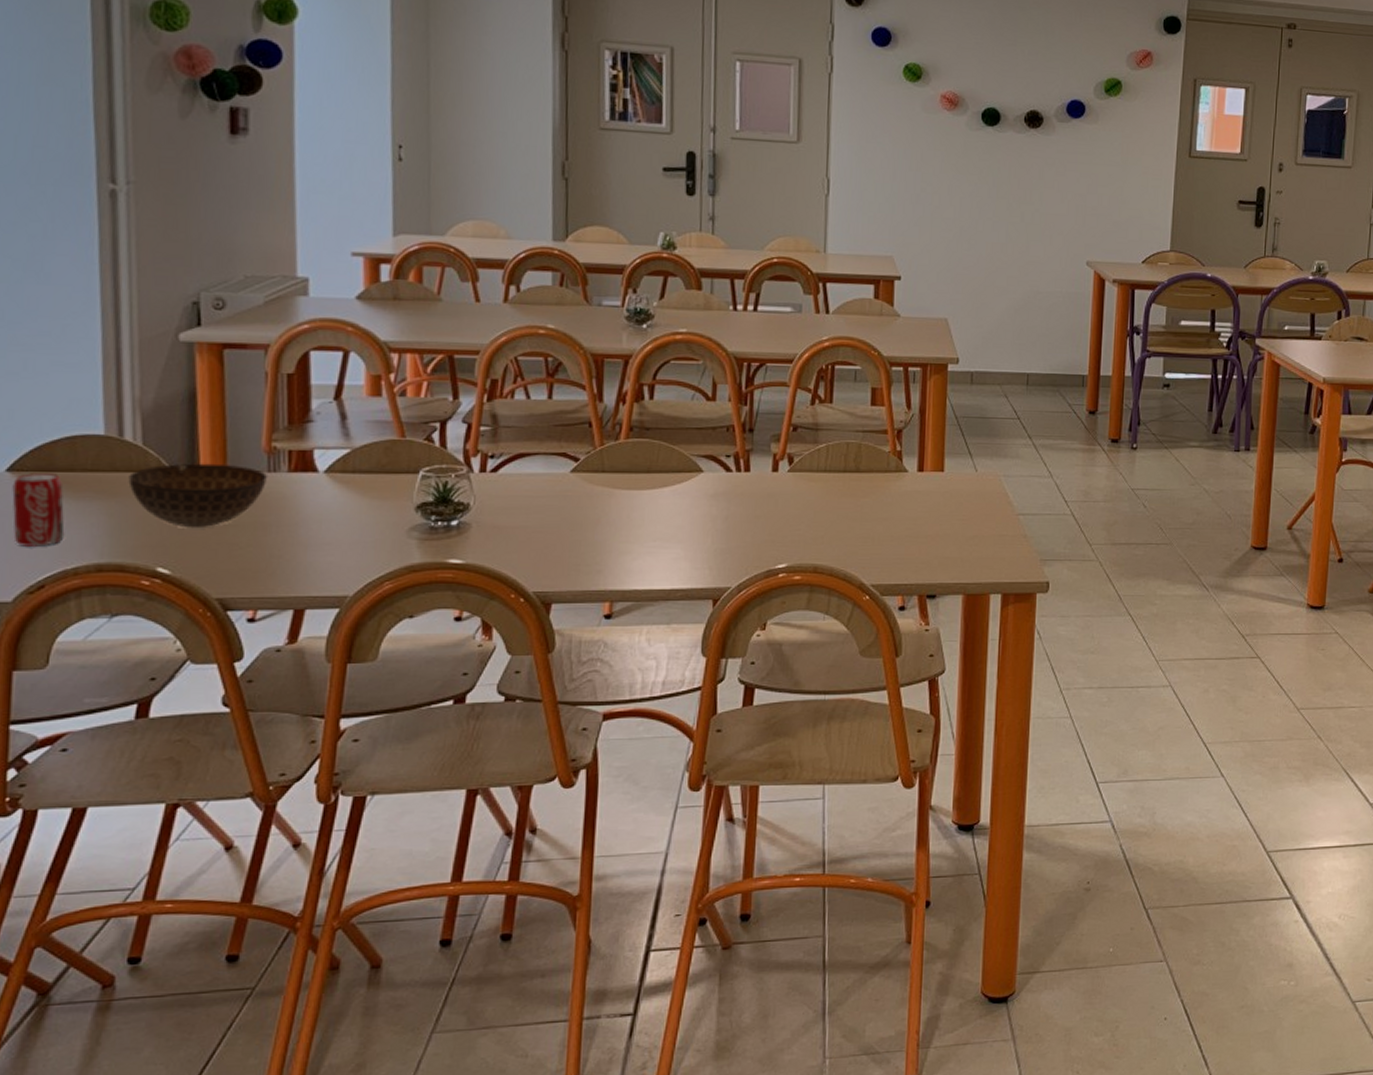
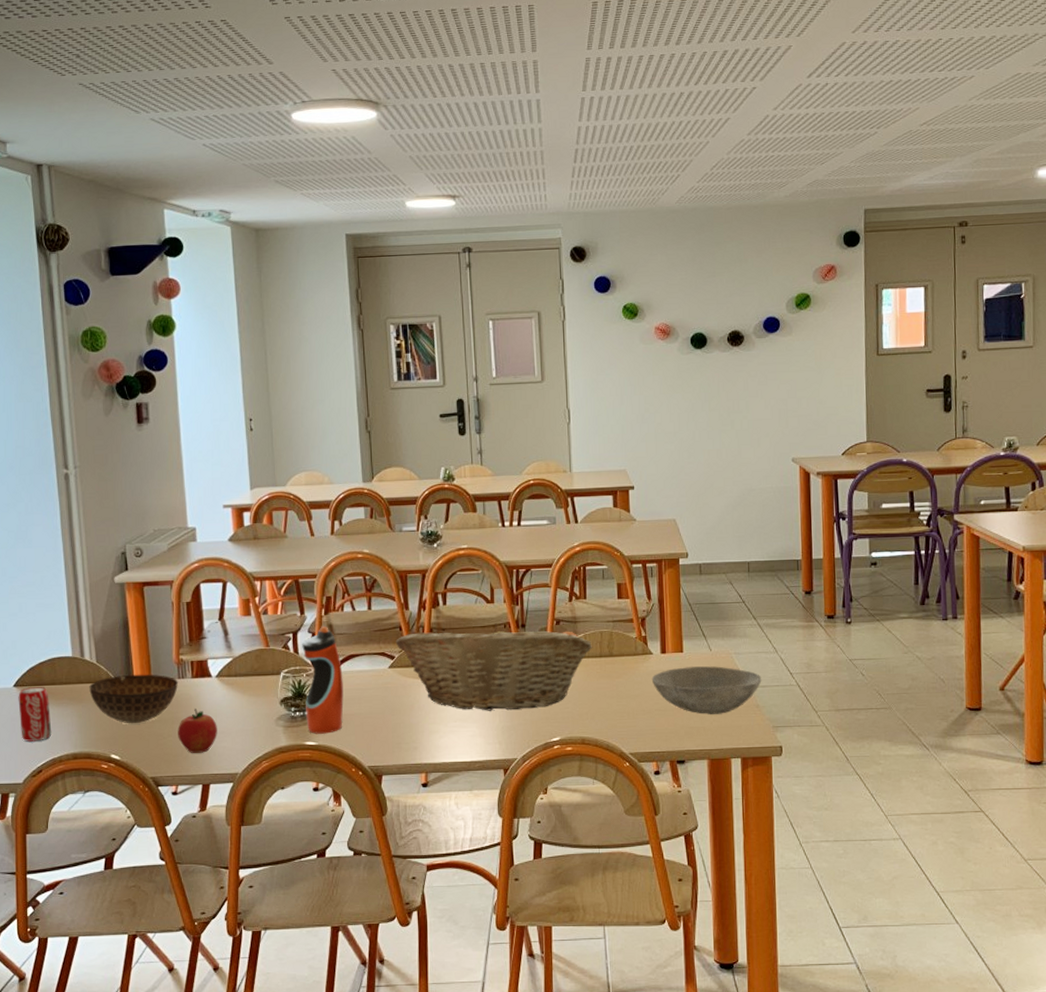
apple: none [261,512,322,569] -> present [178,709,217,753]
water bottle: none [451,415,507,550] -> present [302,626,344,734]
fruit basket: none [582,425,836,530] -> present [395,623,593,711]
bowl: none [904,488,1032,544] -> present [651,666,762,714]

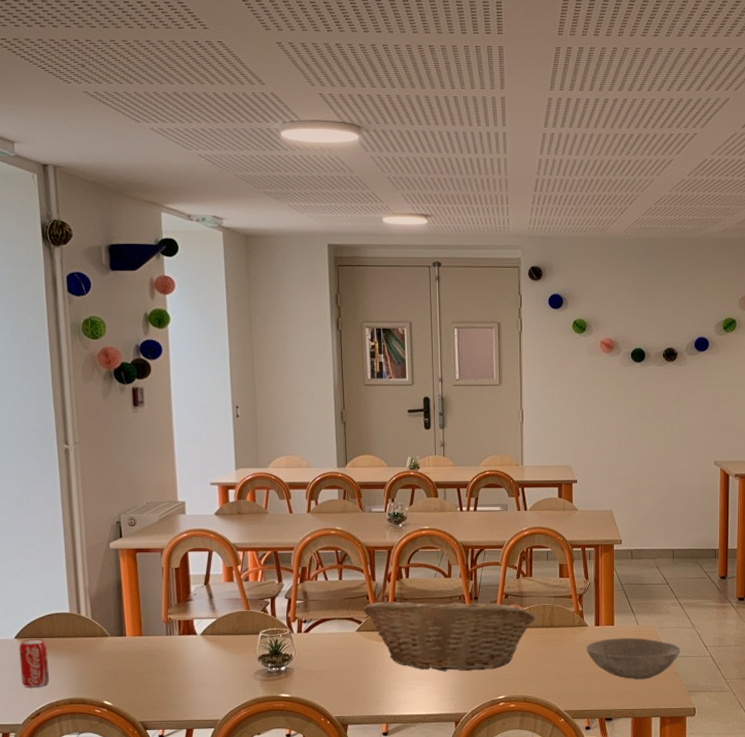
bowl: present [89,674,179,724] -> none [85,630,167,674]
apple: present [178,709,217,753] -> none [165,662,201,701]
water bottle: present [302,626,344,734] -> none [279,593,315,687]

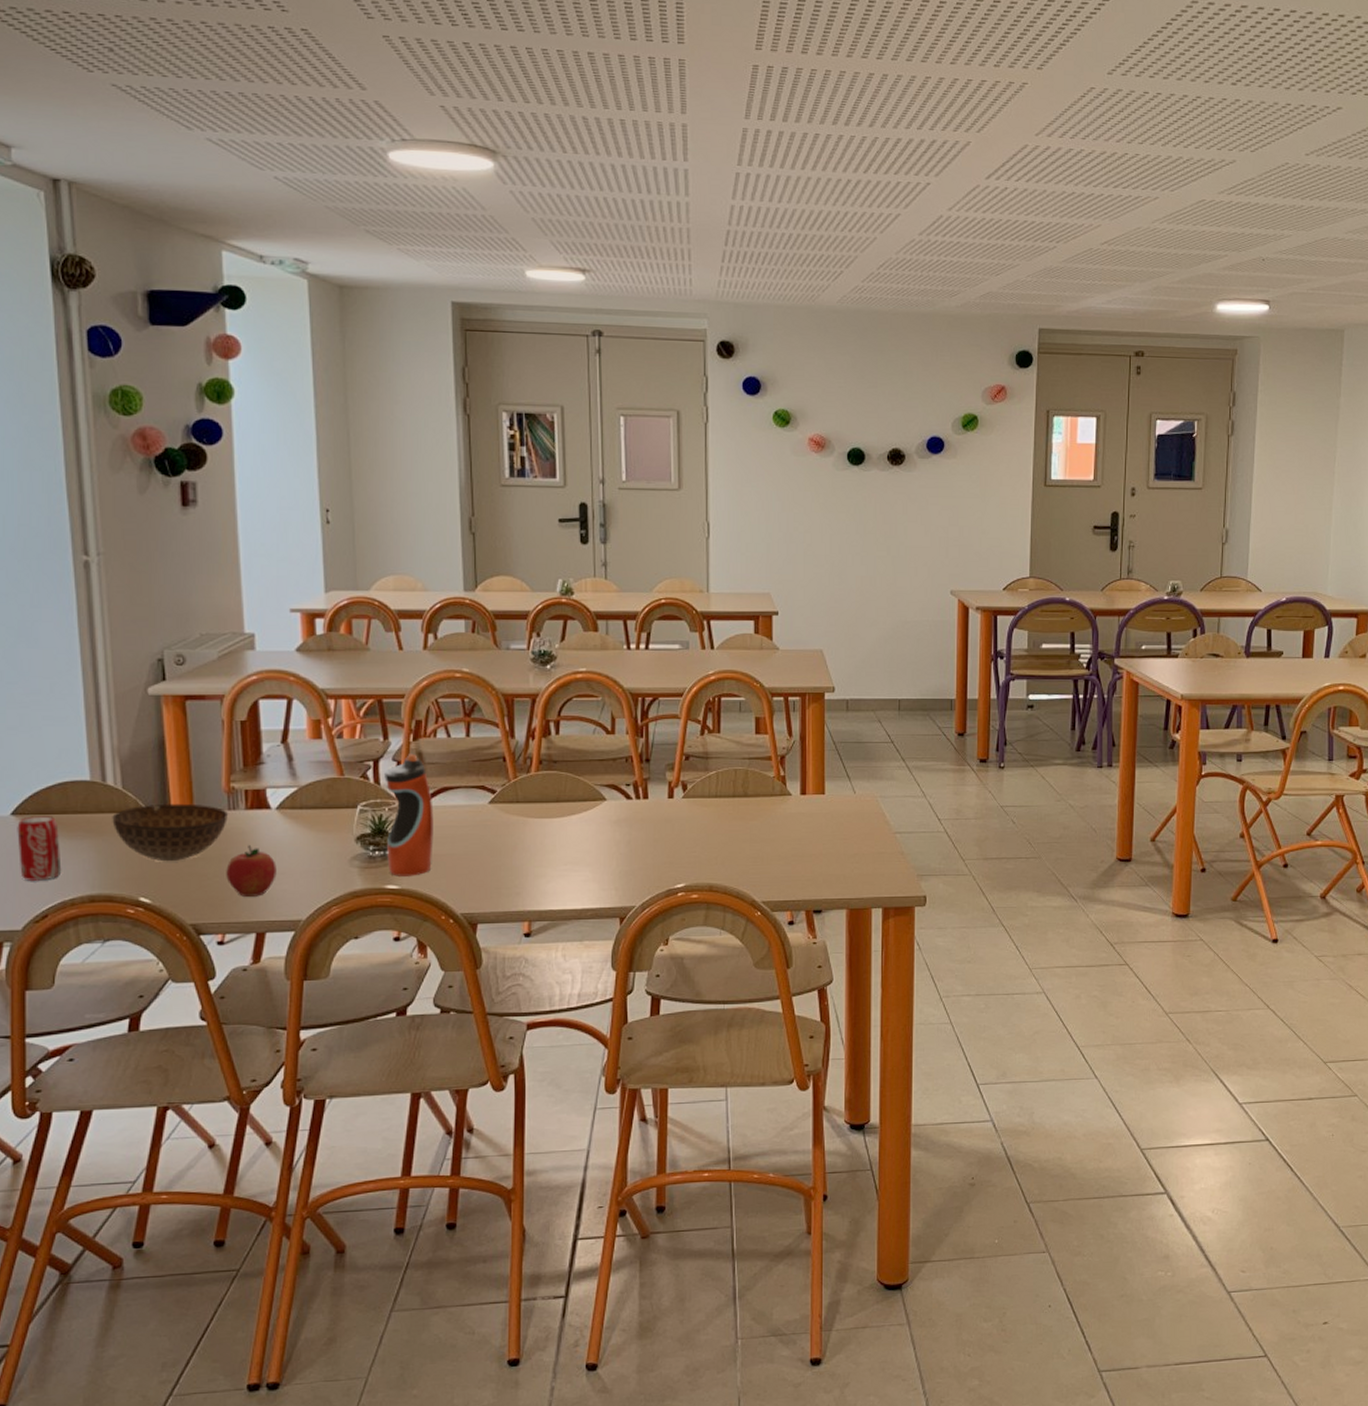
bowl: none [85,630,167,674] -> present [112,803,229,862]
apple: none [165,662,201,701] -> present [226,845,276,897]
water bottle: none [279,593,315,687] -> present [385,753,434,876]
fruit basket: present [363,595,537,671] -> none [497,757,726,854]
bowl: present [586,638,681,679] -> none [789,810,908,861]

